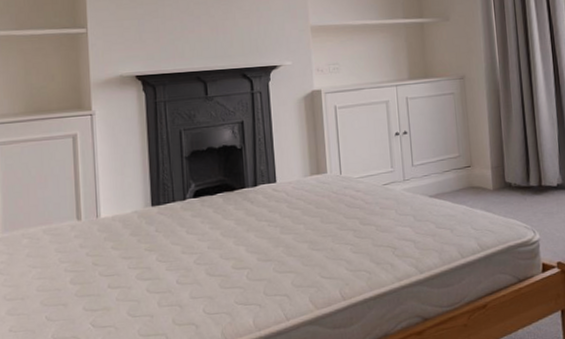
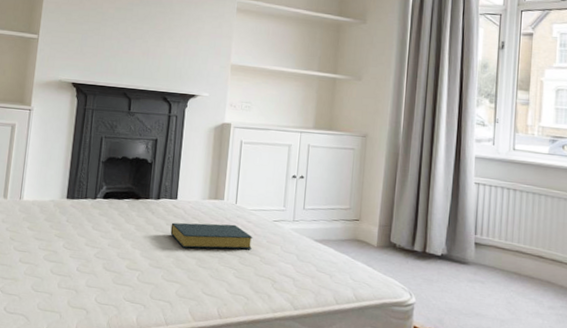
hardback book: none [274,197,365,233] -> present [170,222,253,250]

